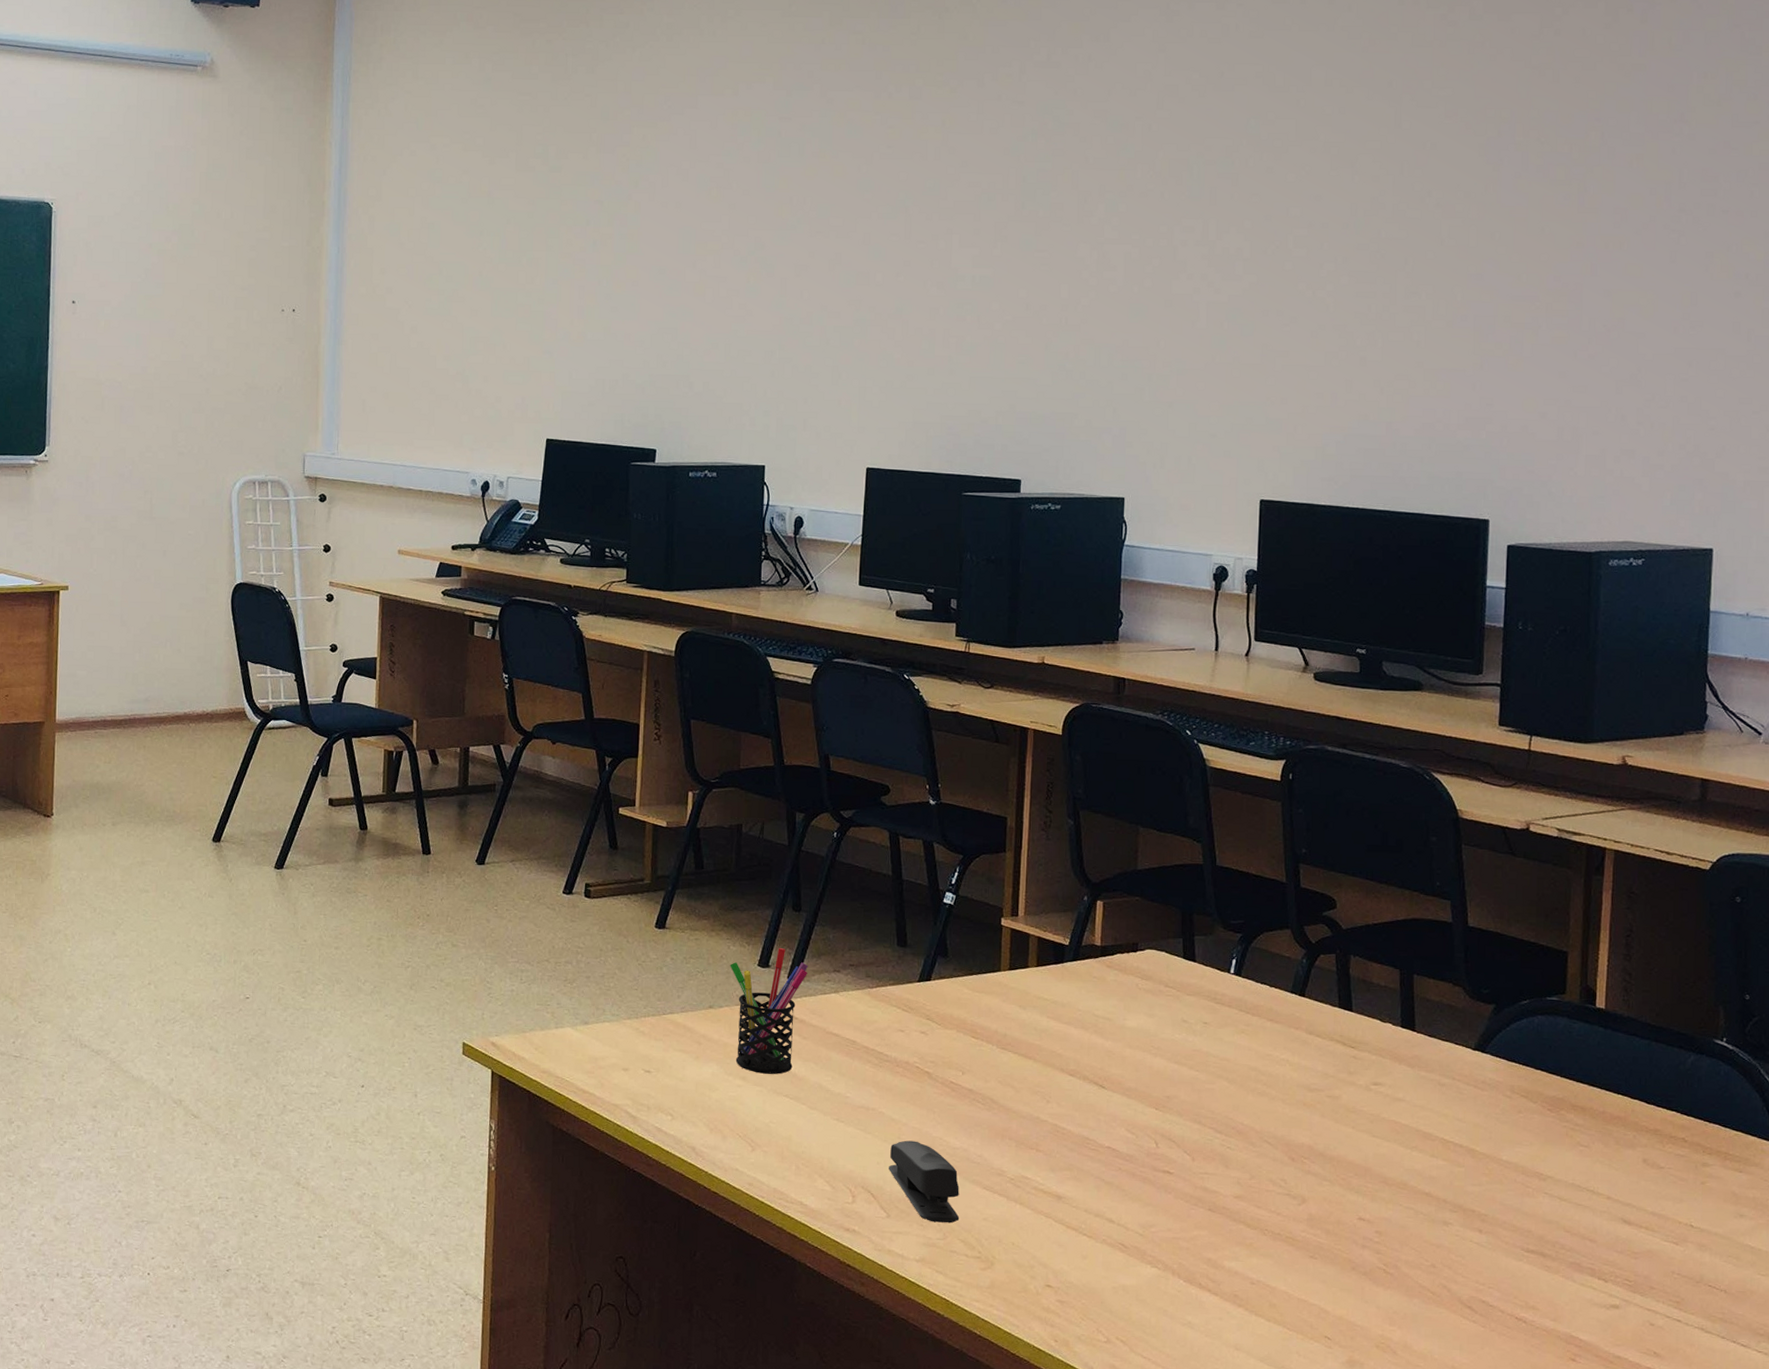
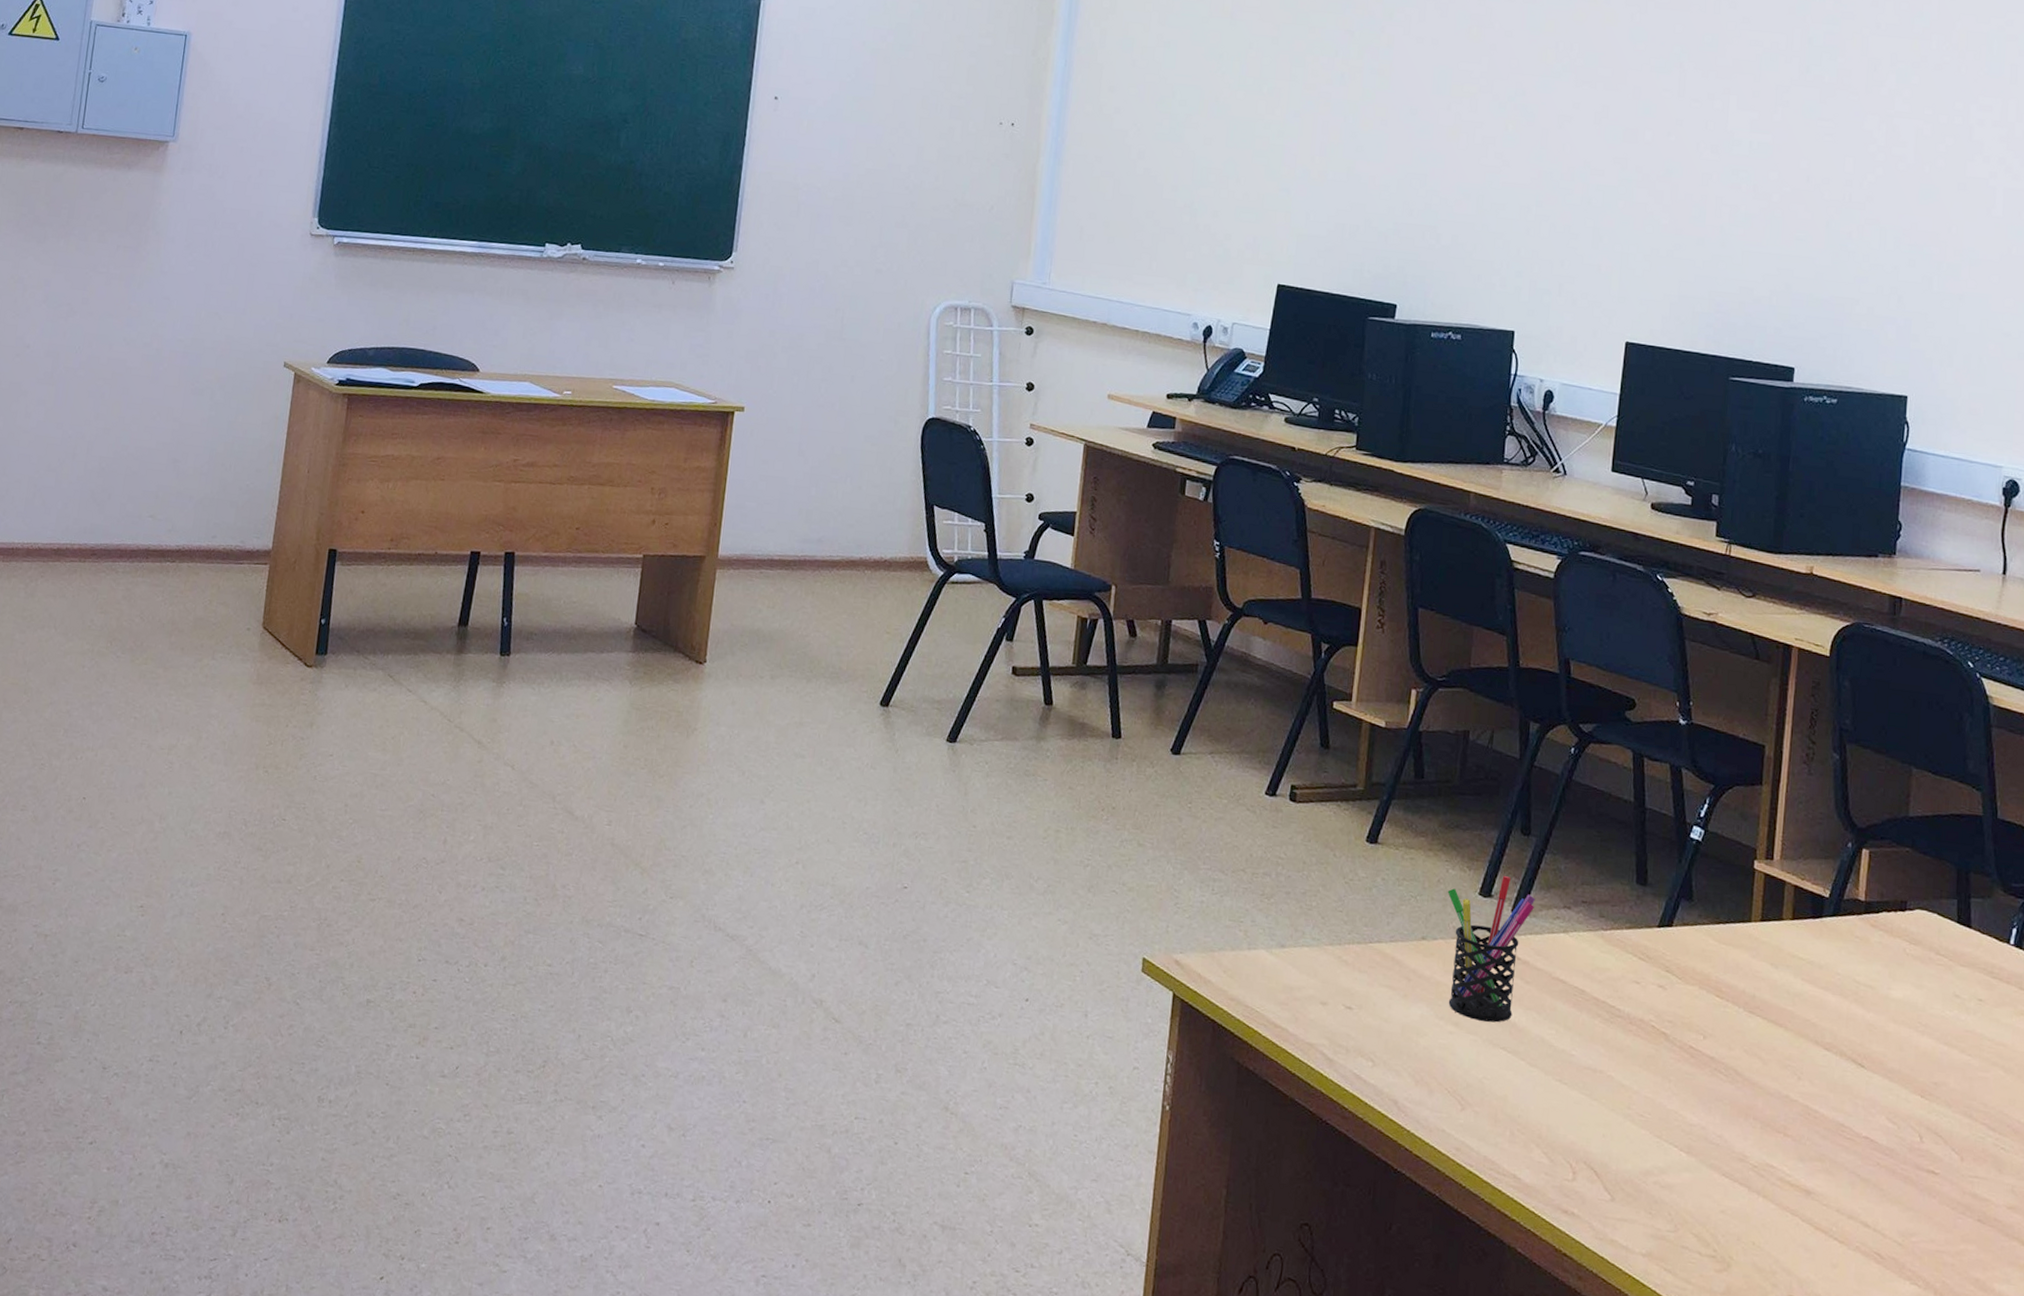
stapler: present [889,1140,960,1223] -> none [1615,1111,1695,1214]

